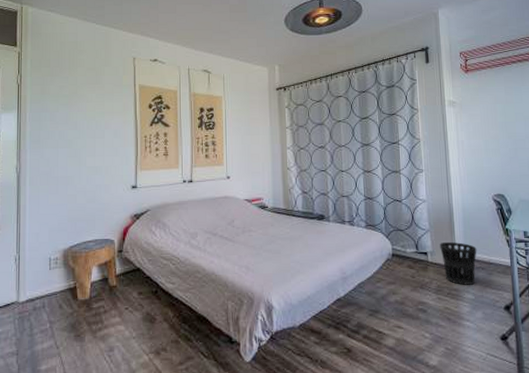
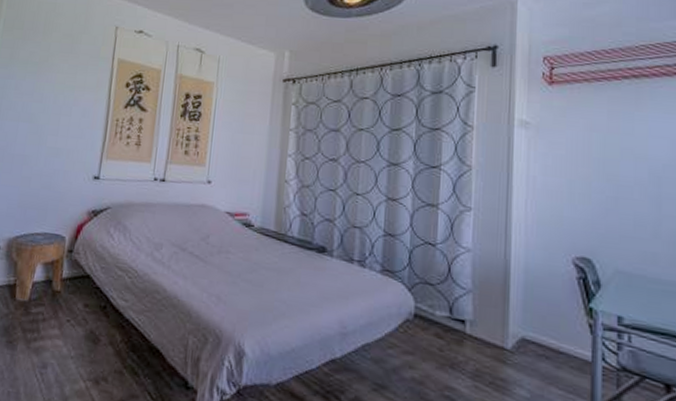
wastebasket: present [440,241,477,285] -> none [485,310,541,378]

